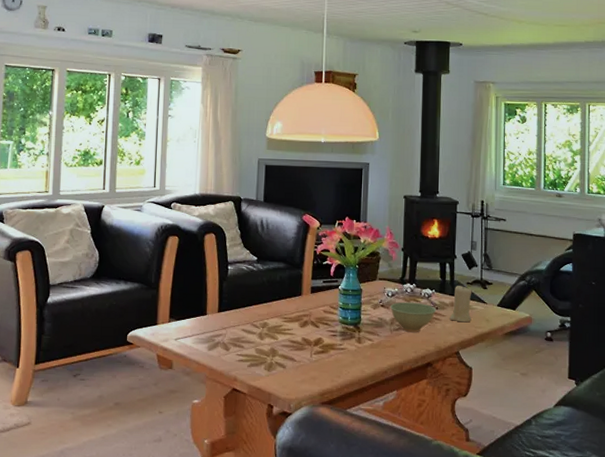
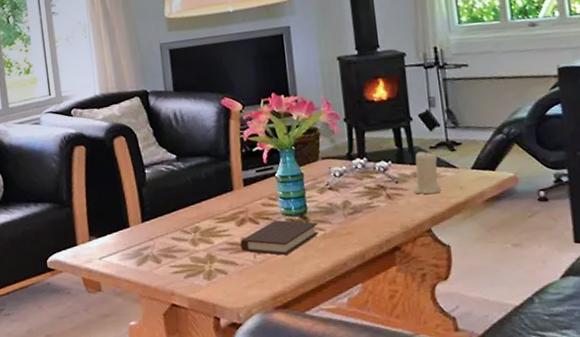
book: none [300,326,368,358] -> present [240,220,318,255]
bowl: present [390,302,437,332] -> none [339,179,397,215]

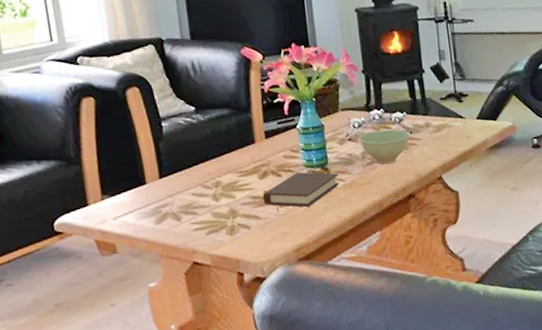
bowl: none [339,179,397,215] -> present [358,129,411,164]
candle: present [413,150,442,195] -> none [426,101,451,144]

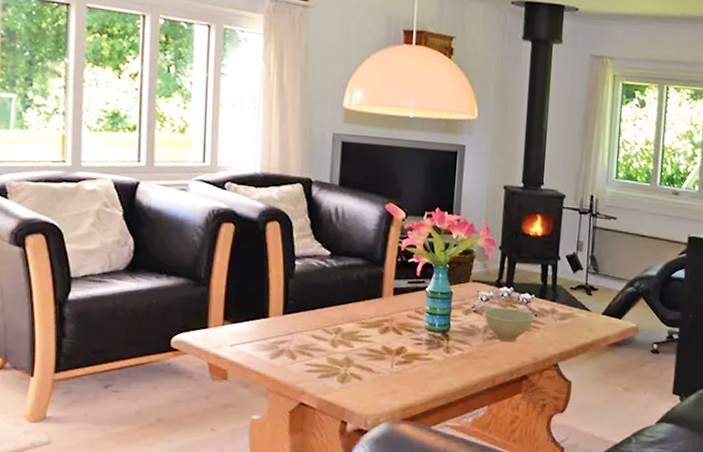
book: present [262,172,339,207] -> none [380,333,458,369]

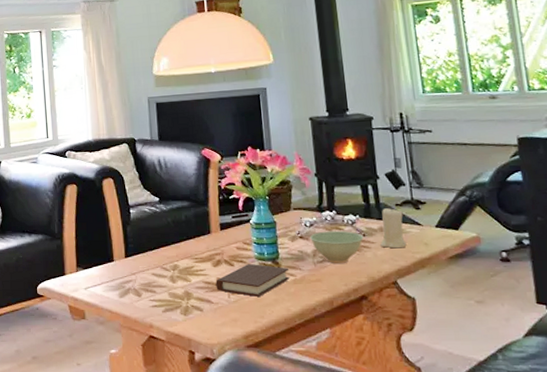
book: none [380,333,458,369] -> present [215,263,289,297]
candle: none [549,290,576,332] -> present [380,207,407,249]

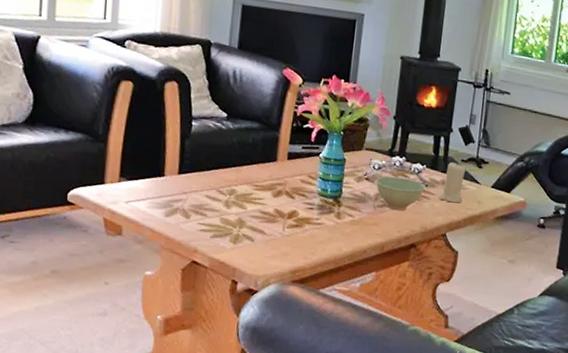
book: present [215,263,289,297] -> none [272,198,349,233]

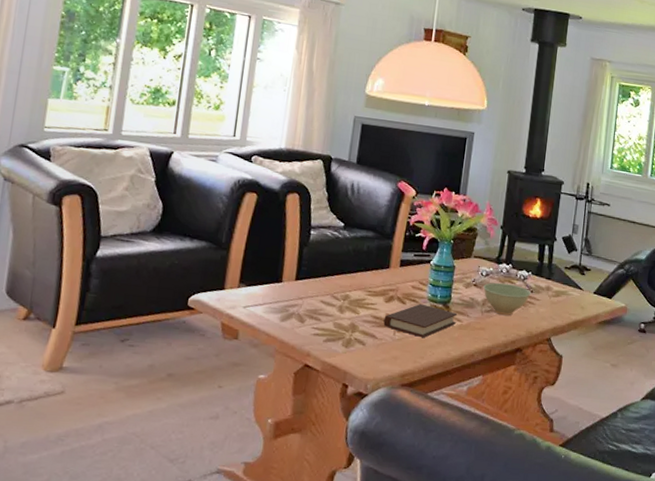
book: none [272,198,349,233] -> present [383,303,458,338]
candle: present [439,162,466,203] -> none [544,269,570,309]

